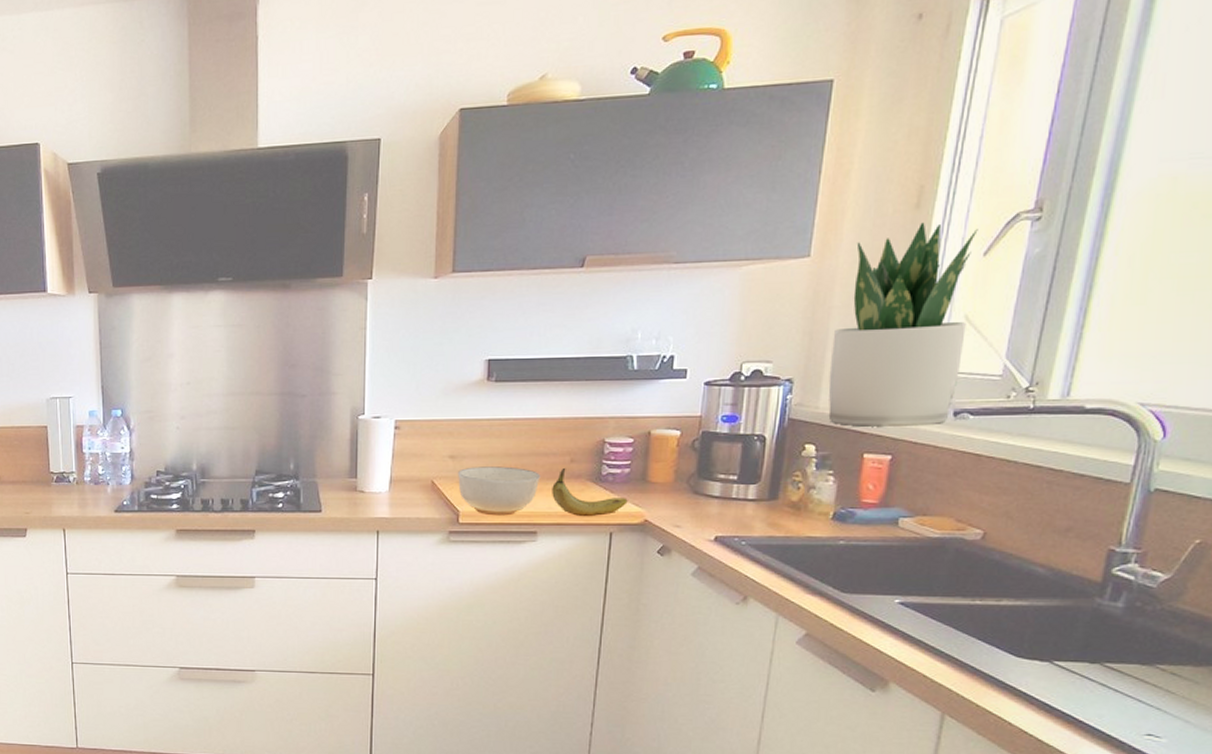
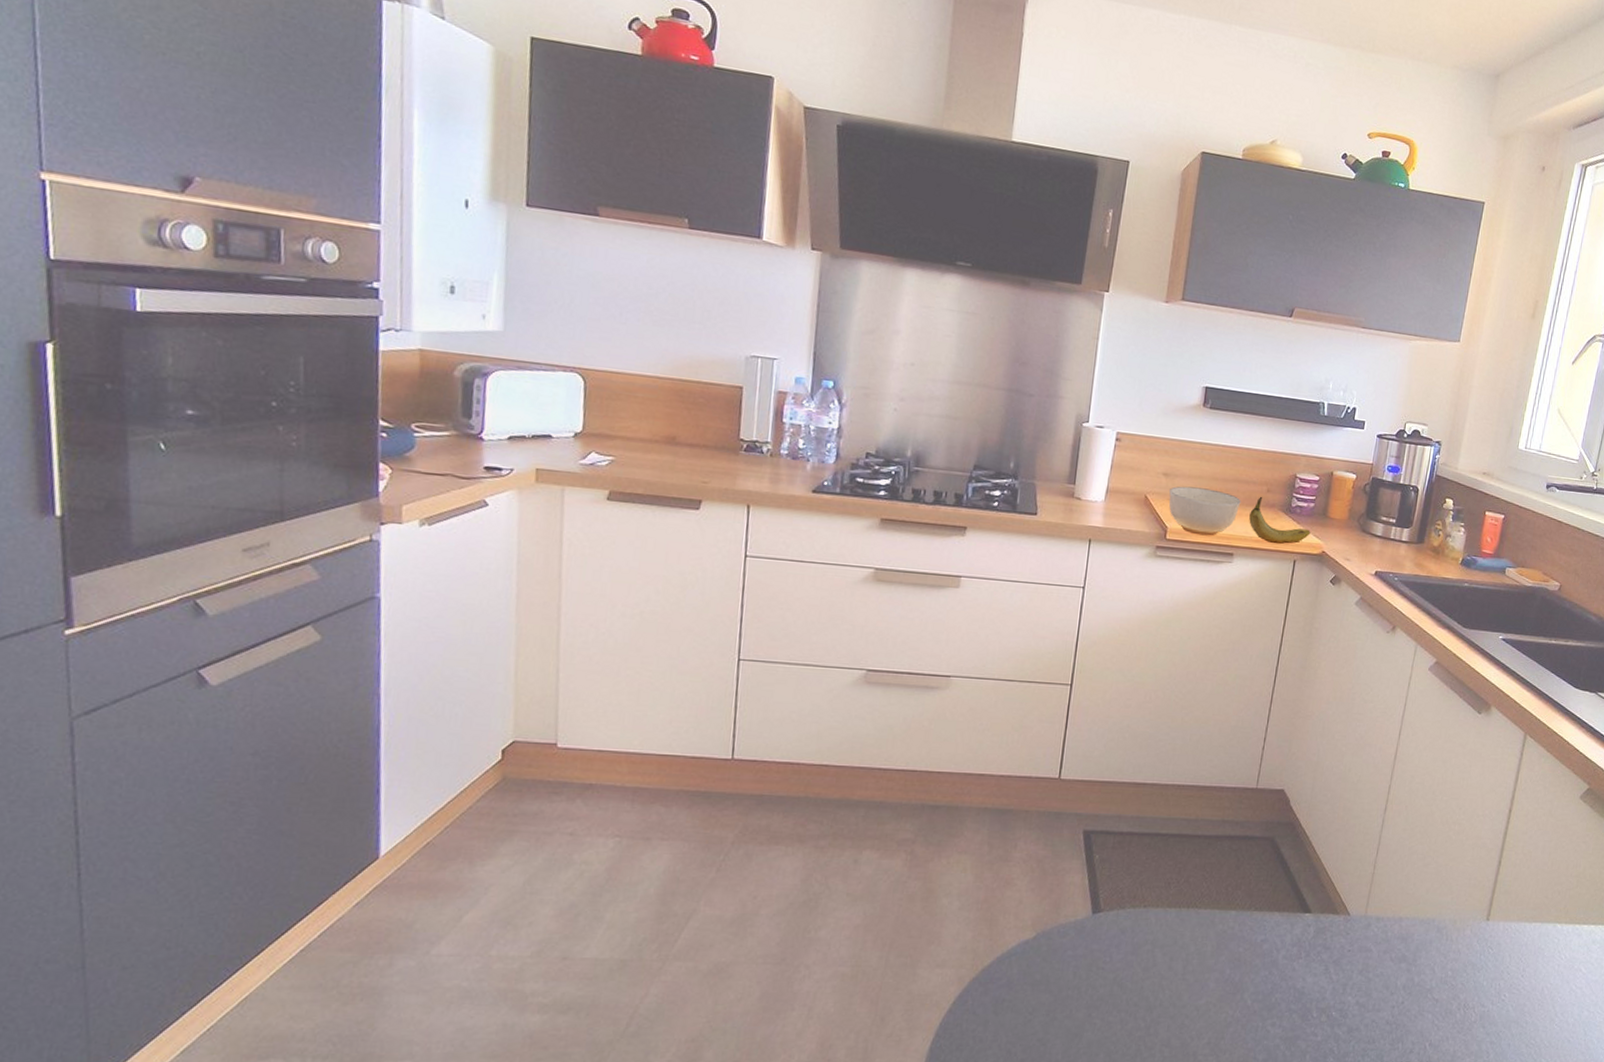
planter: present [828,222,978,427] -> none [1464,330,1570,494]

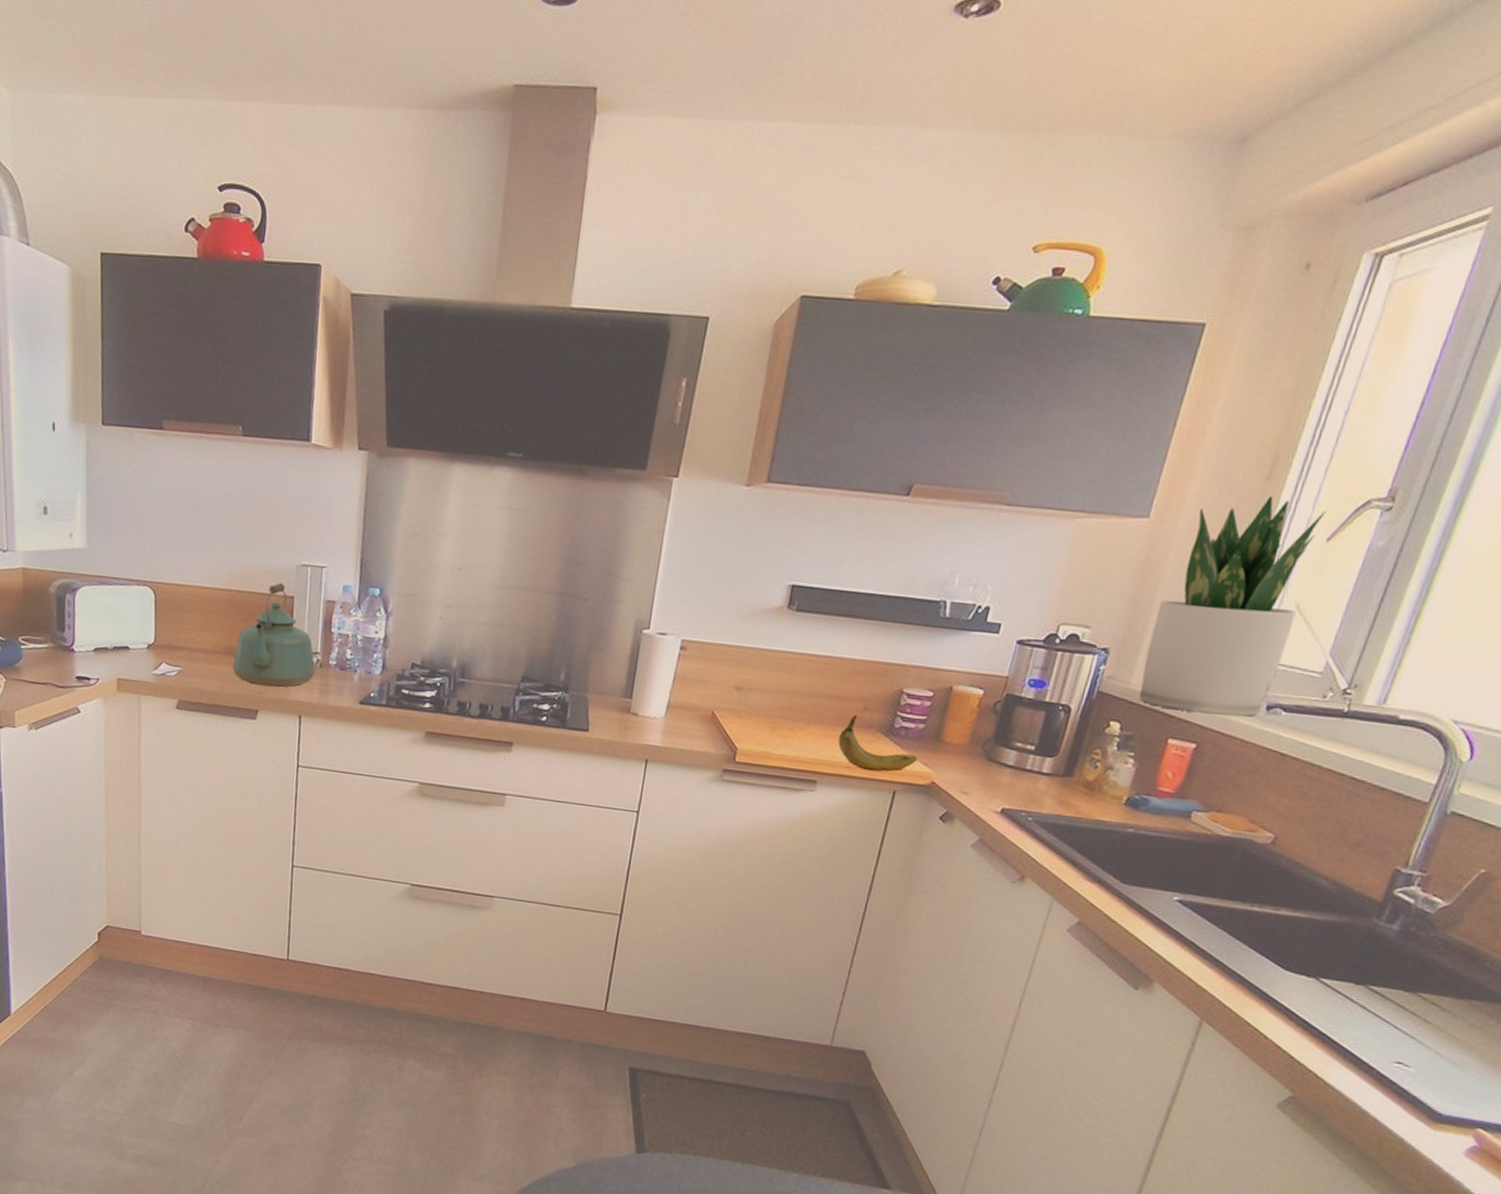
kettle: none [673,373,765,476] -> present [232,582,315,687]
bowl: present [1168,486,1241,536] -> none [740,701,830,760]
planter: none [1464,330,1570,494] -> present [1139,496,1326,717]

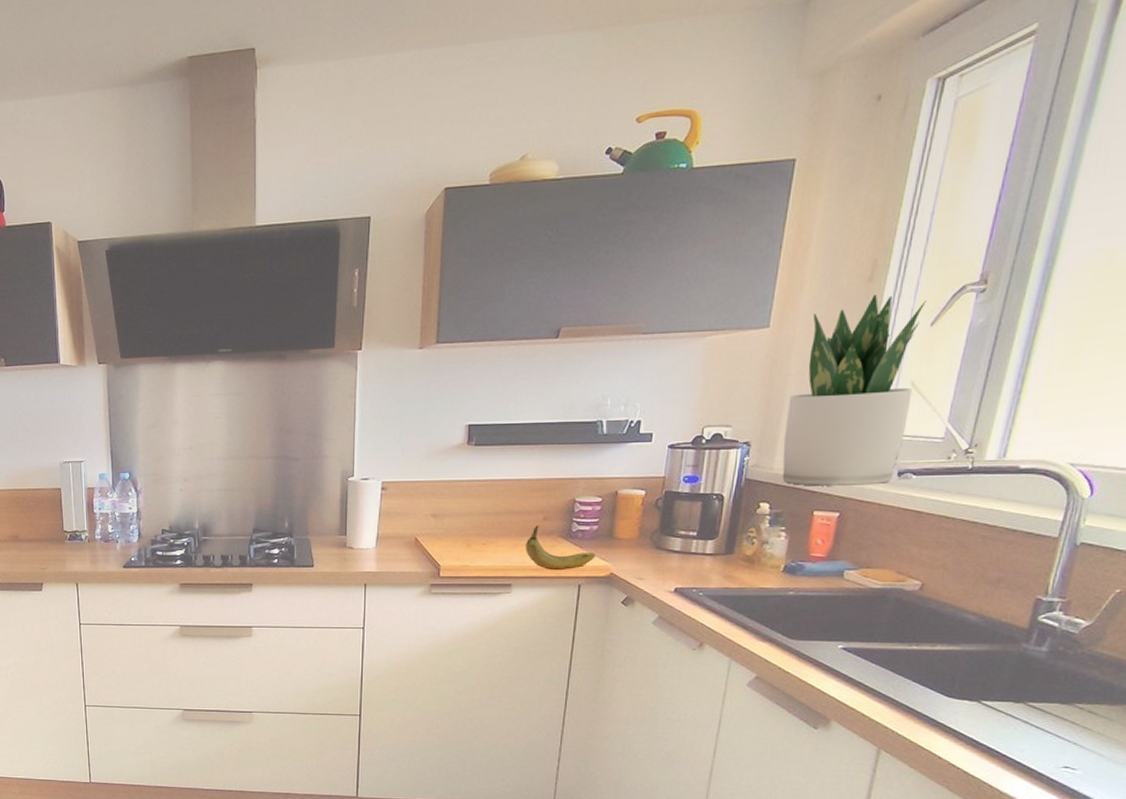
kettle: present [232,582,315,687] -> none [18,478,84,563]

